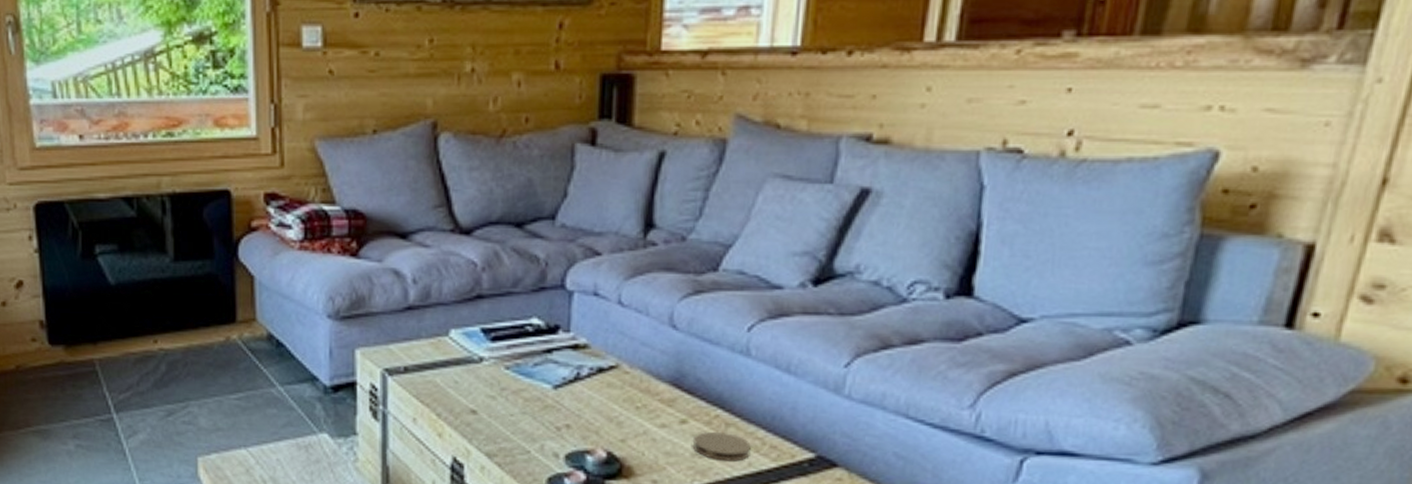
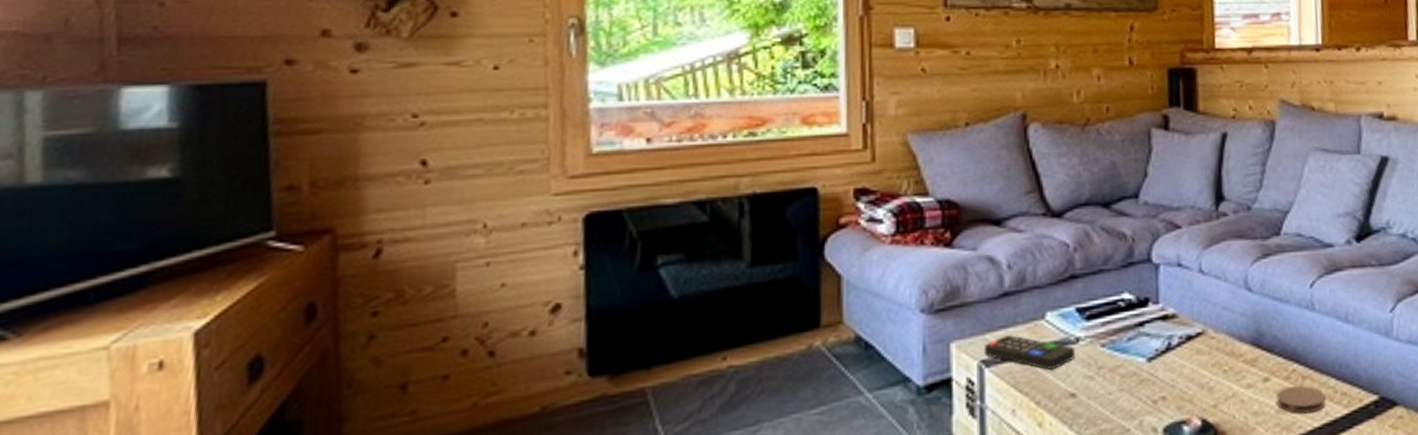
remote control: none [388,348,477,385] -> present [985,335,1074,370]

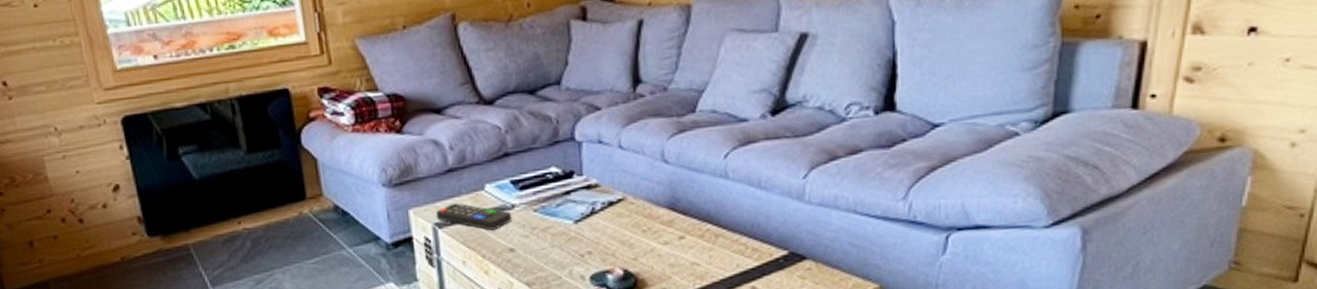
coaster: present [1276,385,1326,414] -> none [690,242,737,266]

